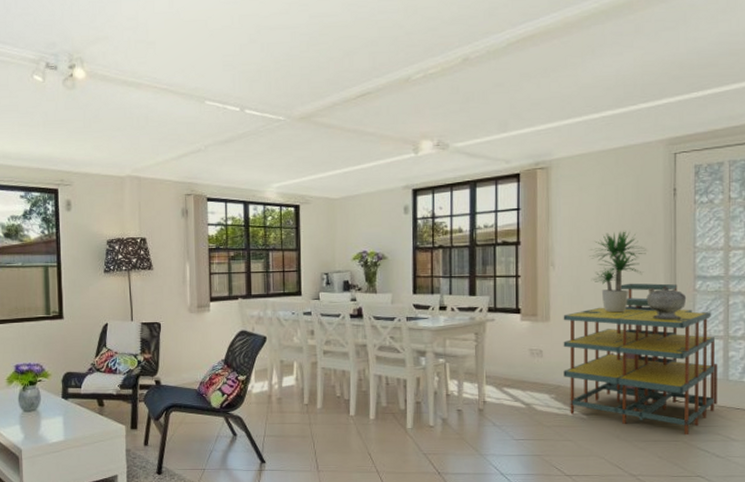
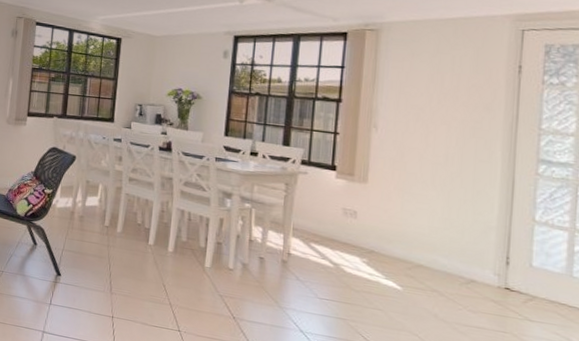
shelving unit: present [563,283,718,434] -> none [378,156,561,327]
potted plant: present [589,231,646,313] -> none [417,102,483,186]
ceramic vessel: present [646,287,687,320] -> none [479,164,527,203]

